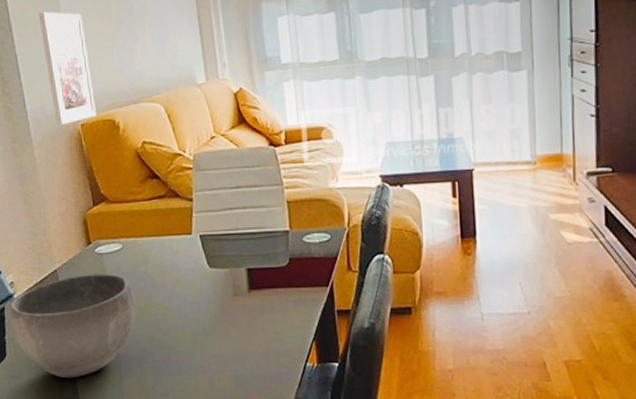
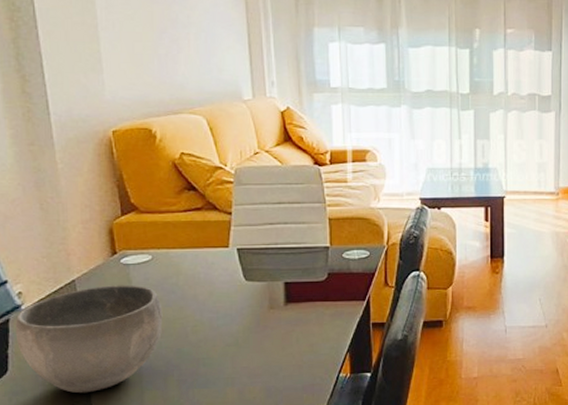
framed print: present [38,11,97,126] -> none [70,11,131,131]

